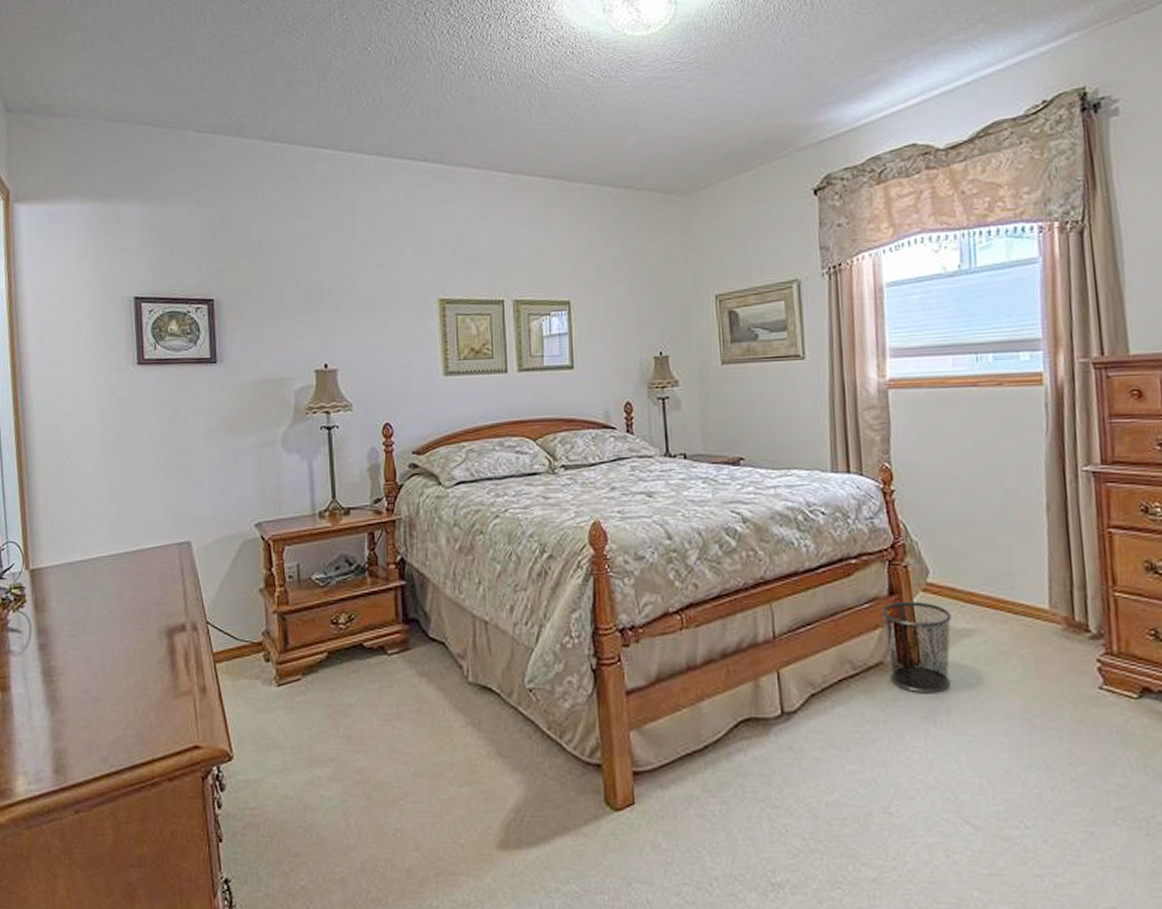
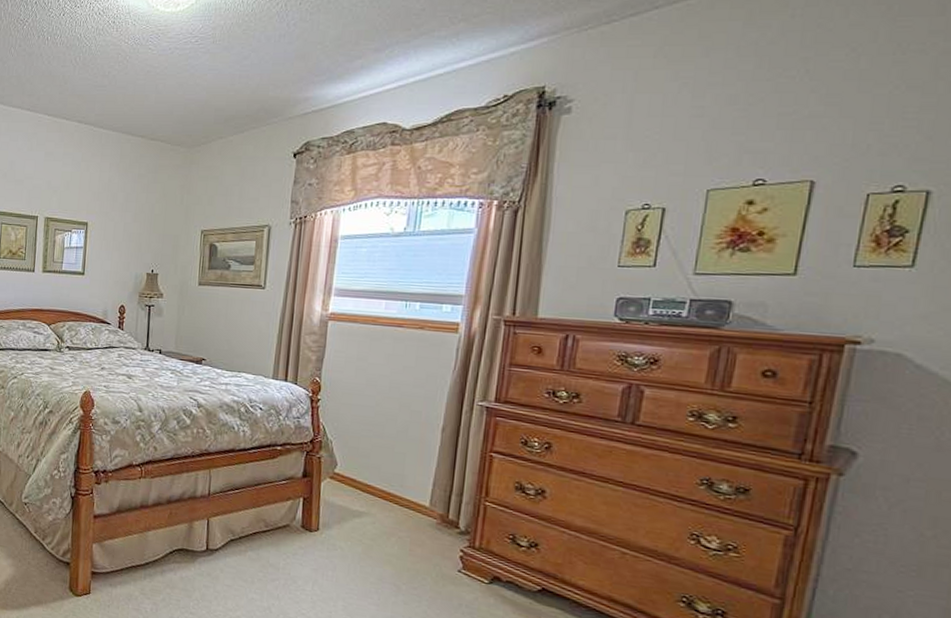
waste bin: present [881,602,953,694] -> none [294,483,350,555]

